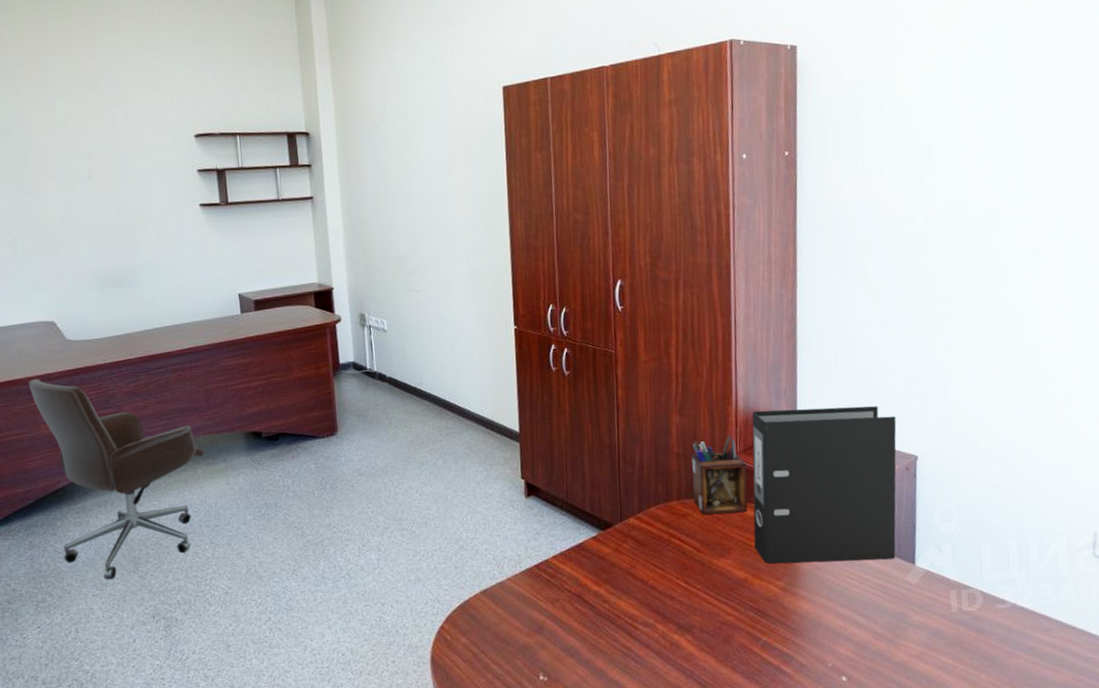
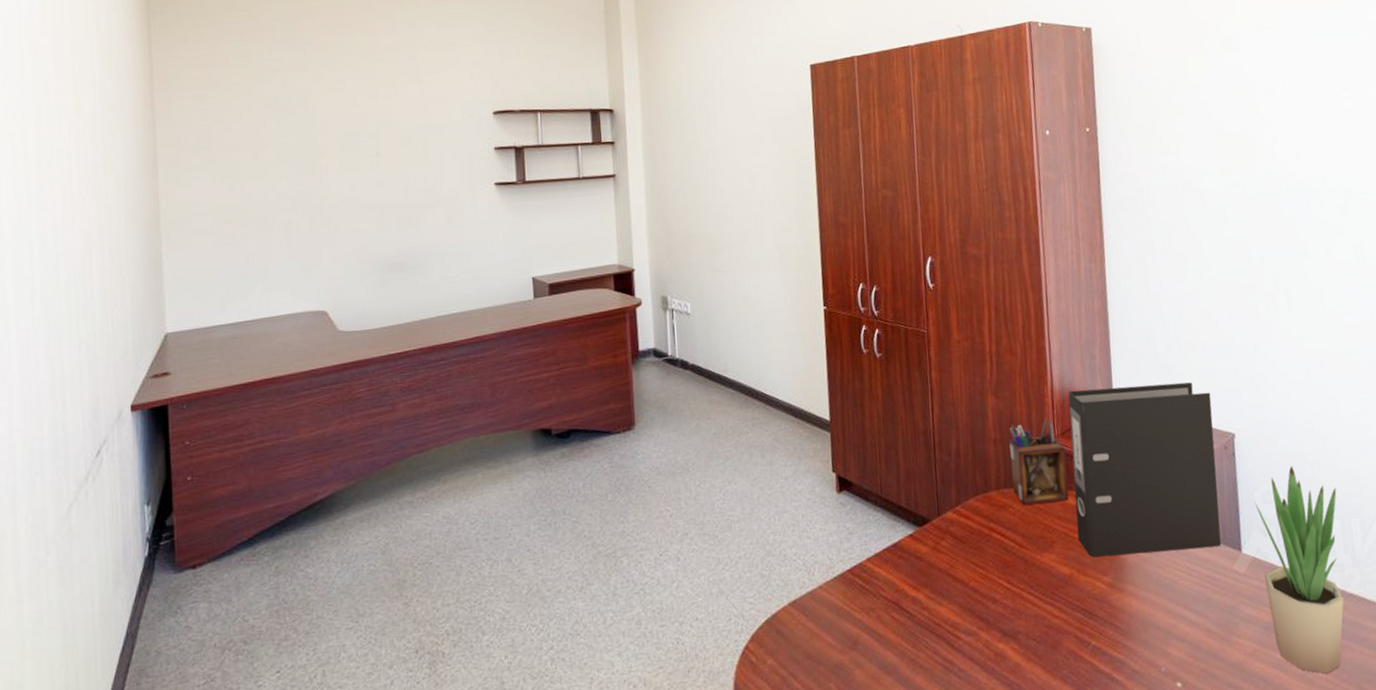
office chair: present [29,378,206,579] -> none [291,375,487,608]
potted plant: none [932,487,1017,677] -> present [1255,465,1344,674]

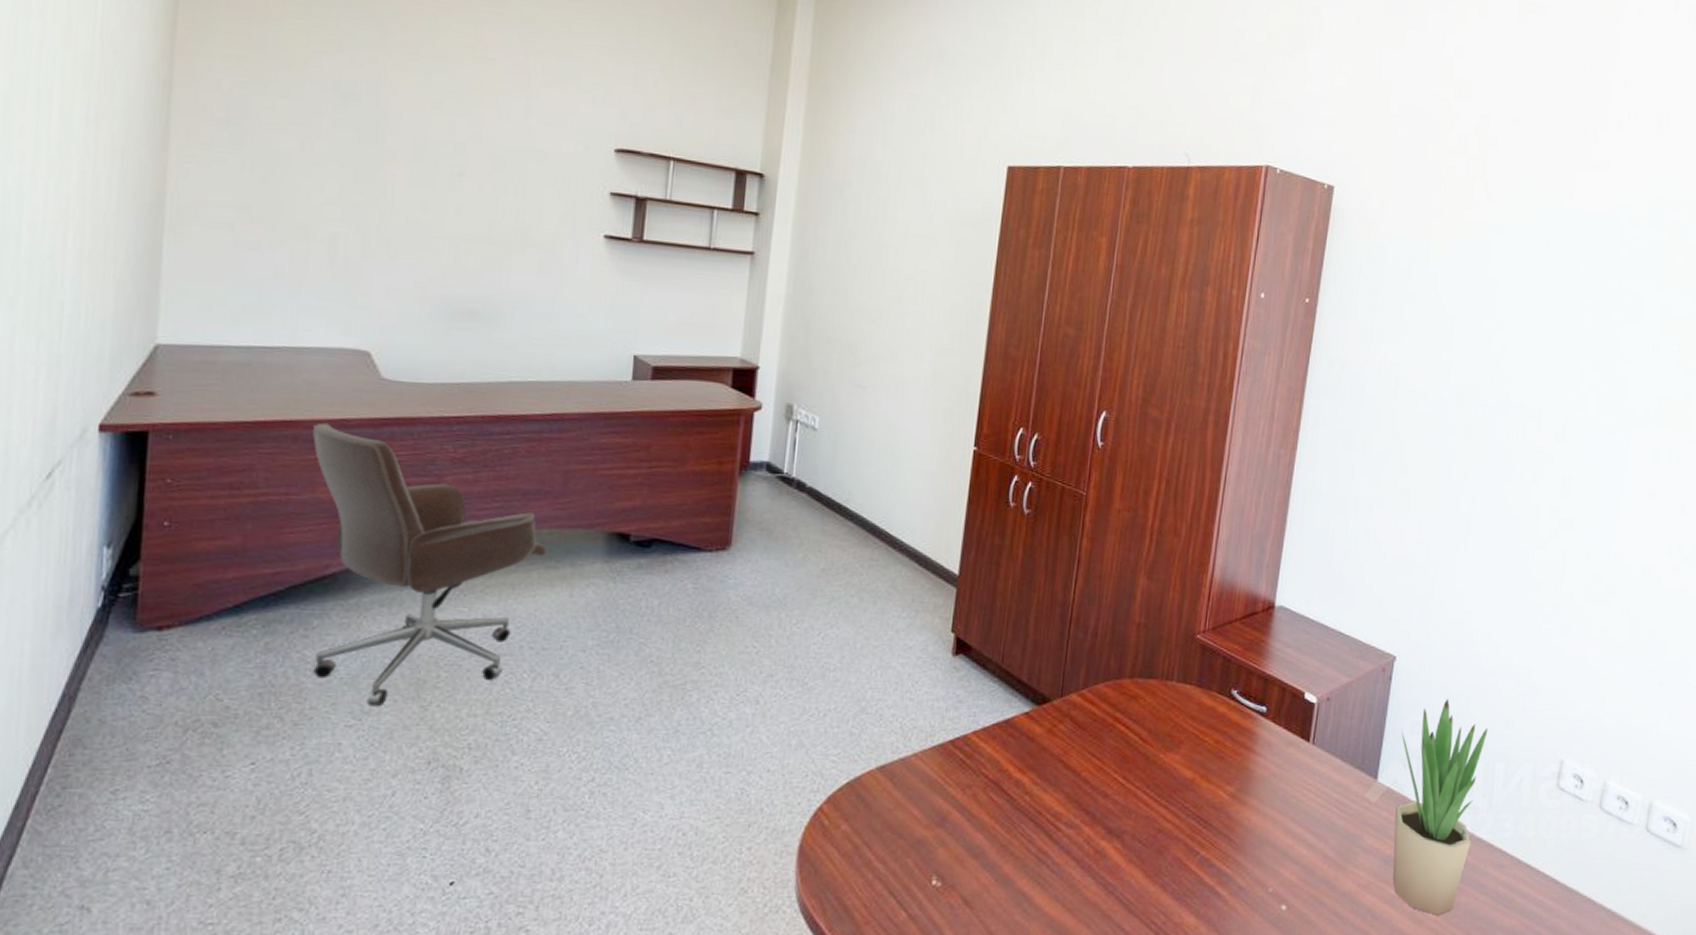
office chair: none [291,375,487,608] -> present [313,423,548,705]
desk organizer: present [1009,417,1069,505] -> none [1148,608,1213,701]
binder: present [1068,382,1222,558] -> none [1208,584,1380,771]

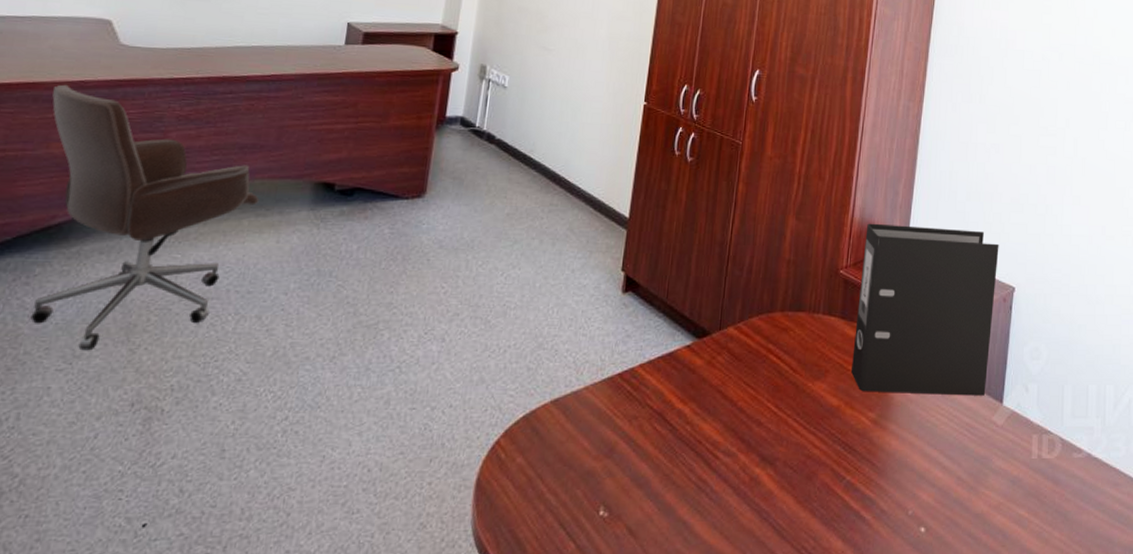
binder: none [1208,584,1380,771] -> present [851,223,999,396]
potted plant: present [1393,698,1488,915] -> none [1019,325,1098,534]

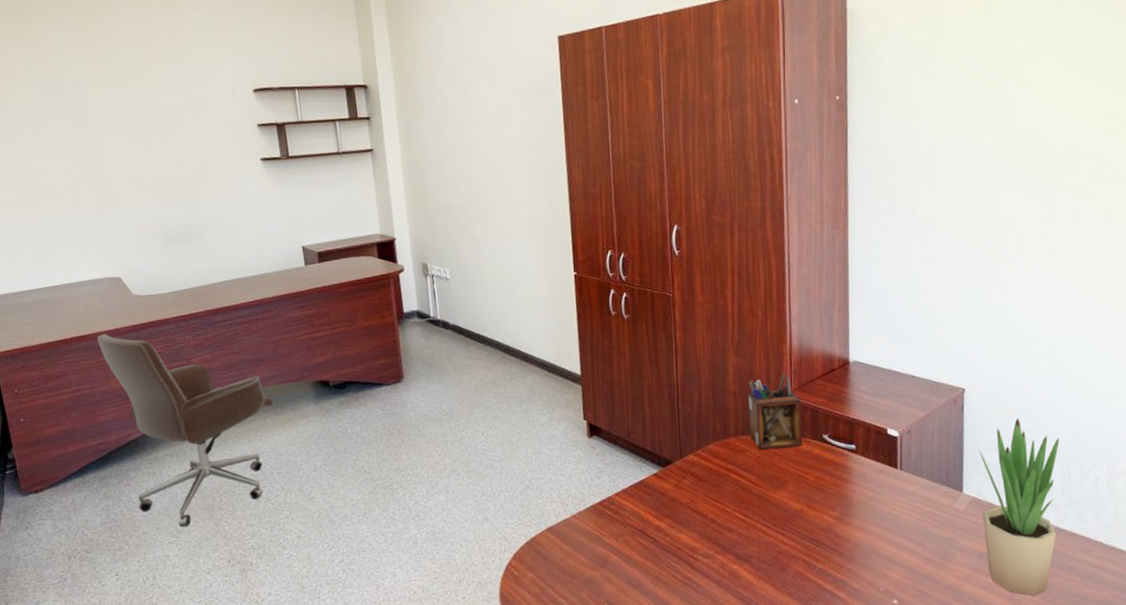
desk organizer: none [797,245,855,332] -> present [748,373,802,450]
binder: present [851,223,999,396] -> none [806,342,945,496]
potted plant: none [1019,325,1098,534] -> present [979,417,1060,596]

